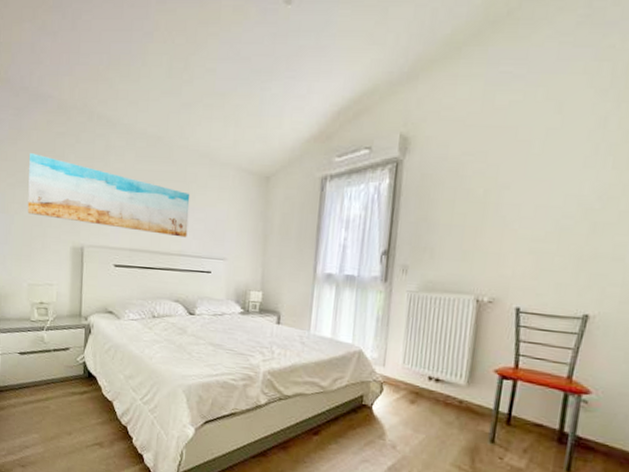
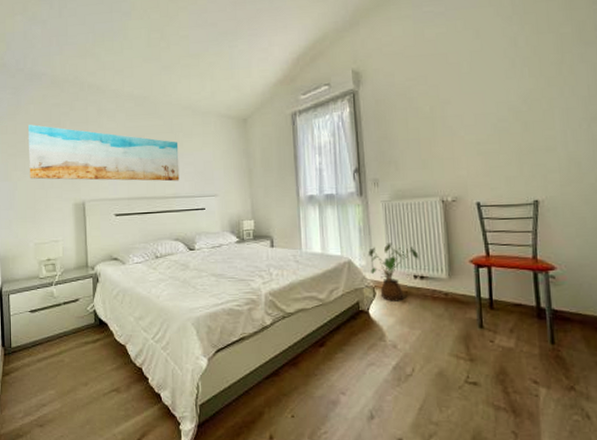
house plant: none [382,337,439,402] -> present [368,243,419,301]

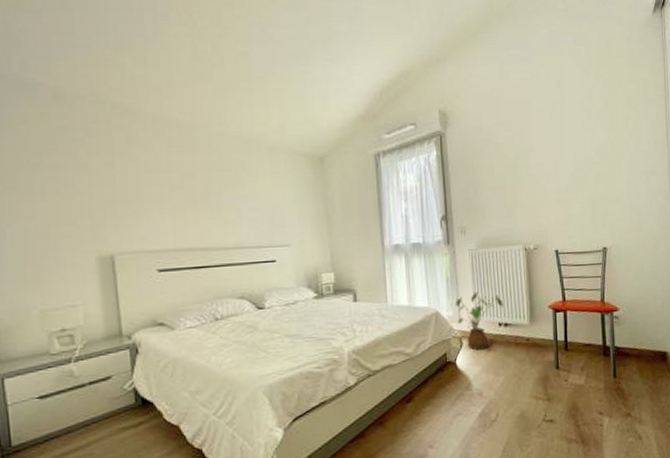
wall art: present [28,124,180,182] -> none [20,152,243,229]

